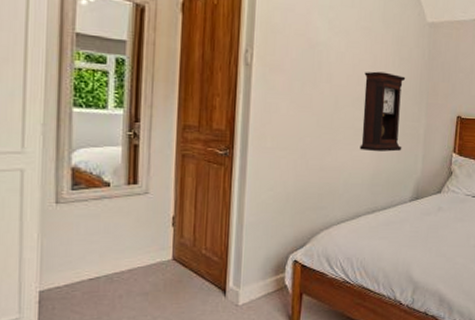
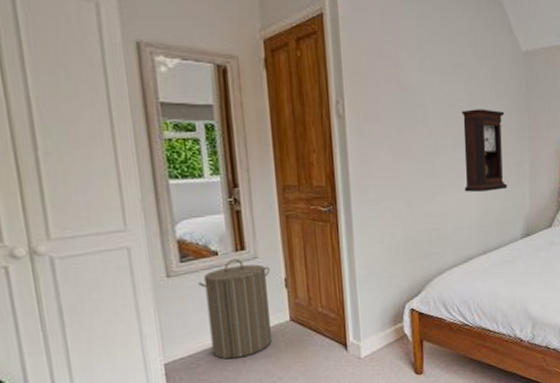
laundry hamper: none [86,192,159,293] -> present [198,258,272,359]

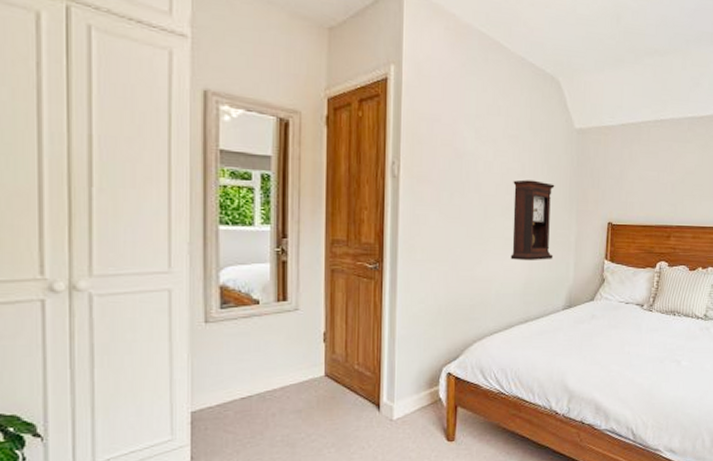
laundry hamper: present [198,258,272,359] -> none [236,309,309,412]

